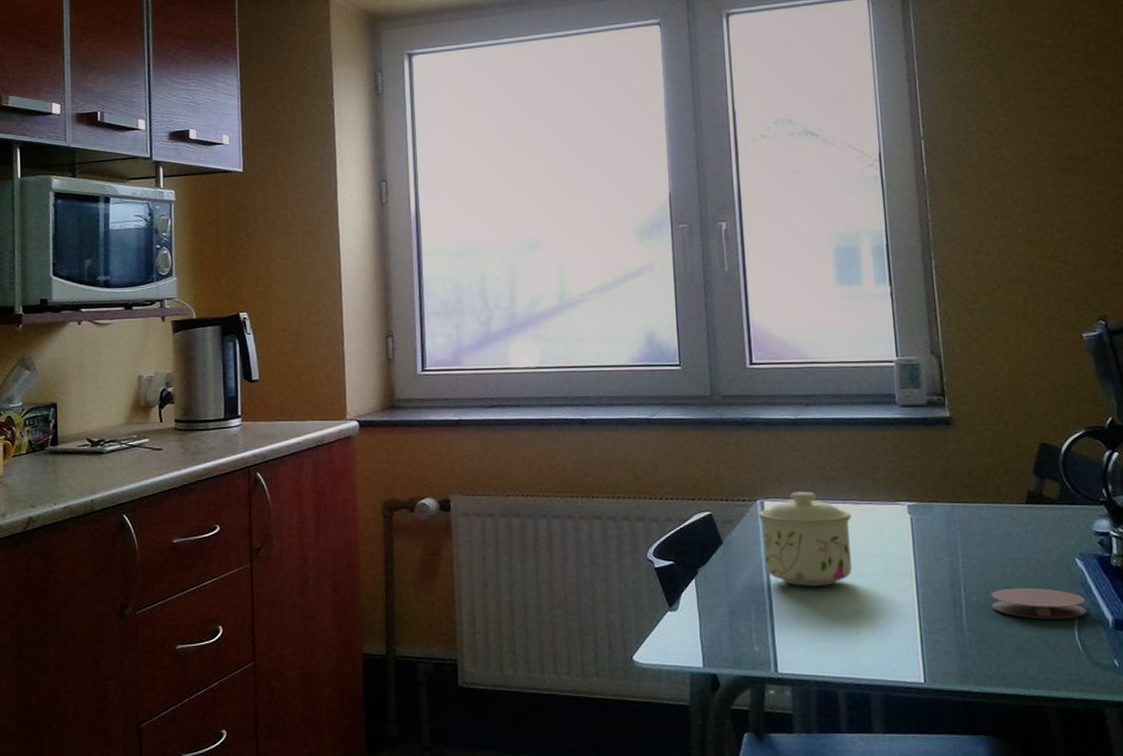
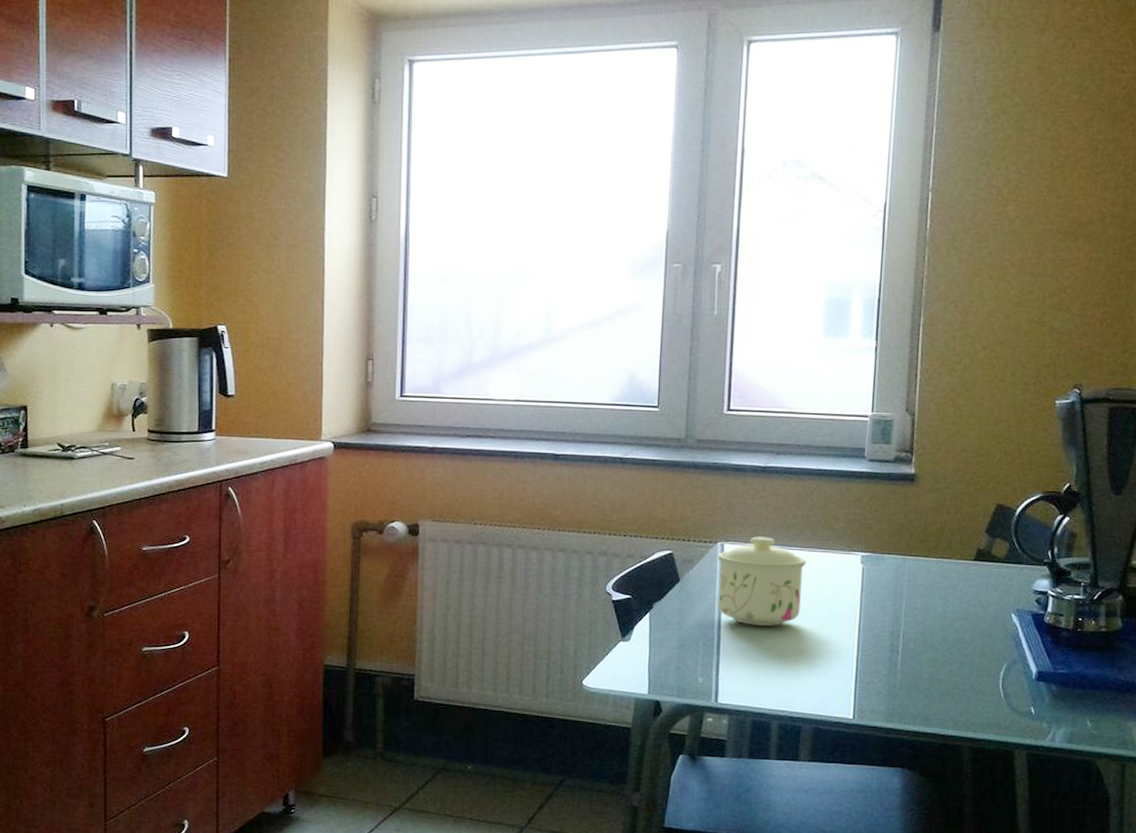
coaster: present [991,587,1087,620] -> none [926,637,1014,669]

